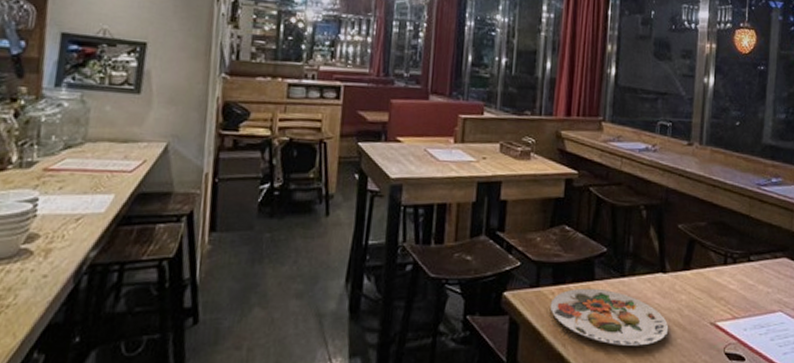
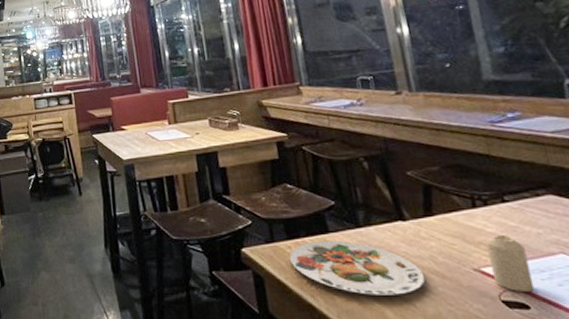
candle: none [724,291,754,345] -> present [485,234,535,292]

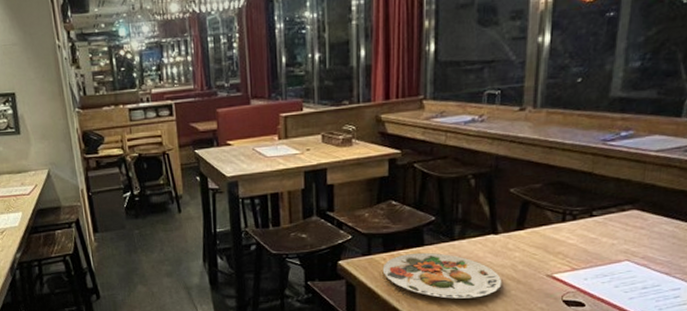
candle: present [485,234,535,292] -> none [562,245,597,293]

